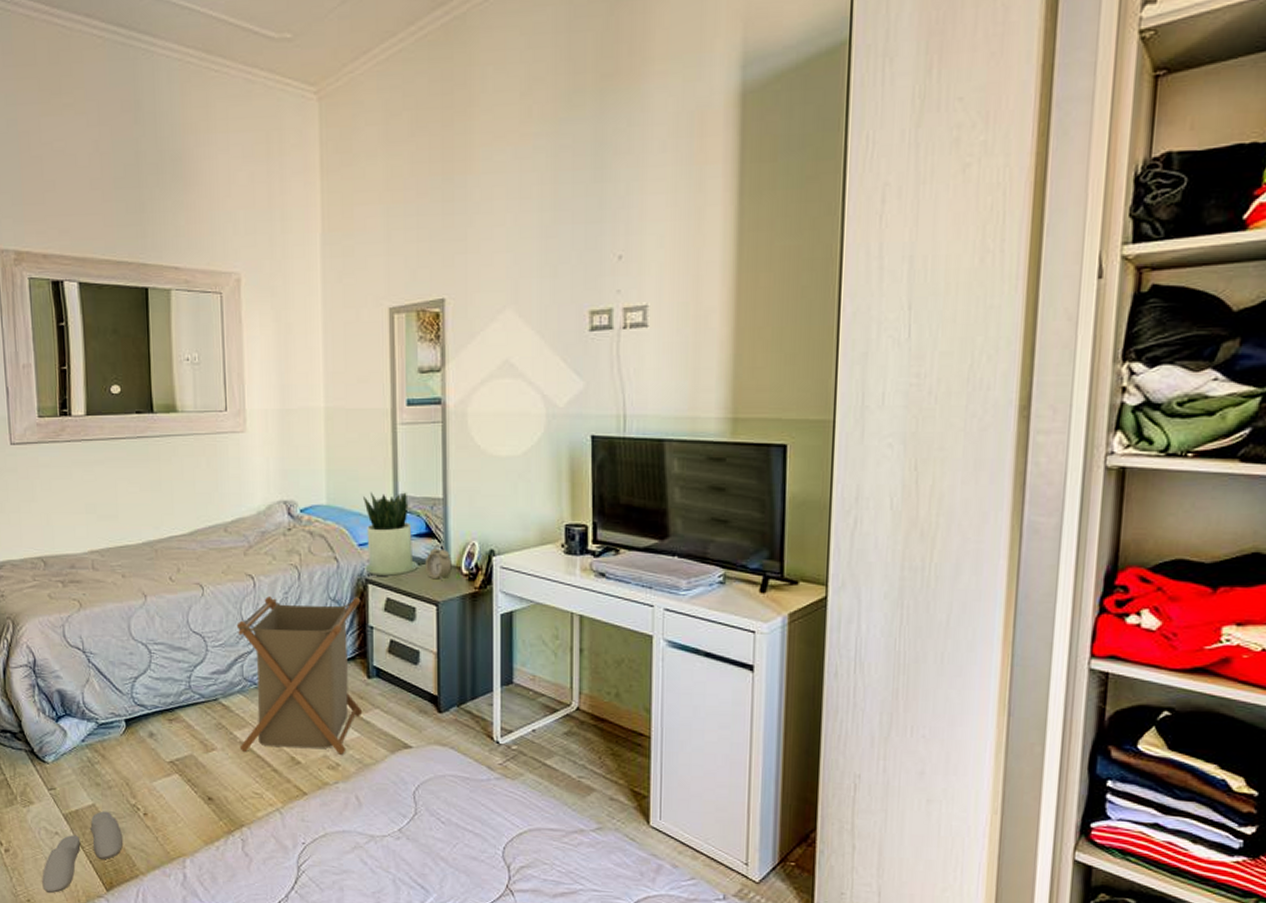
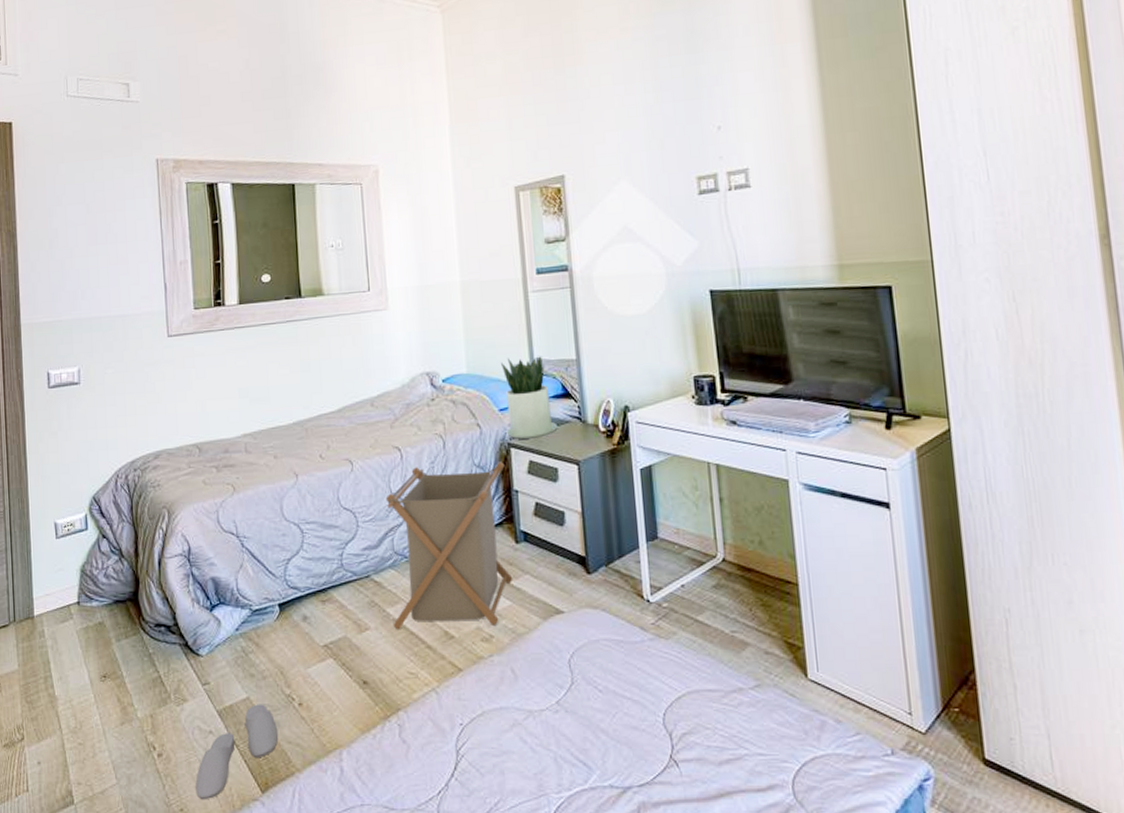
alarm clock: present [424,544,452,580] -> none [563,403,590,439]

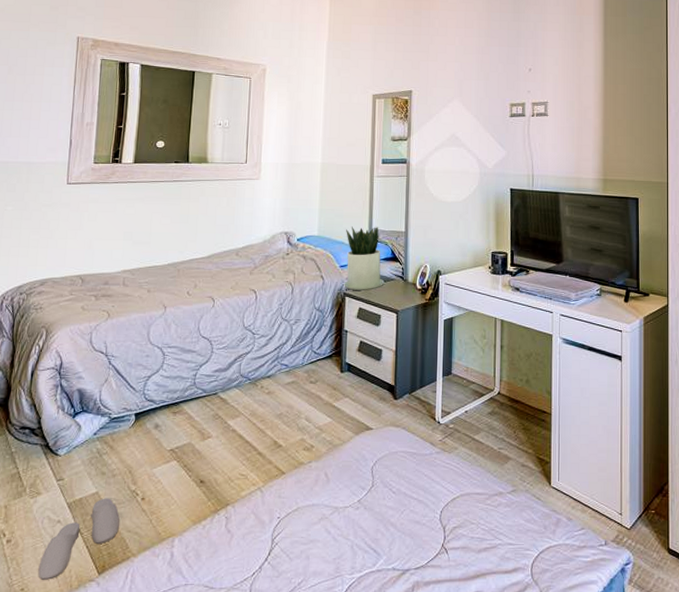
laundry basket: present [385,462,513,629] -> none [231,307,339,438]

